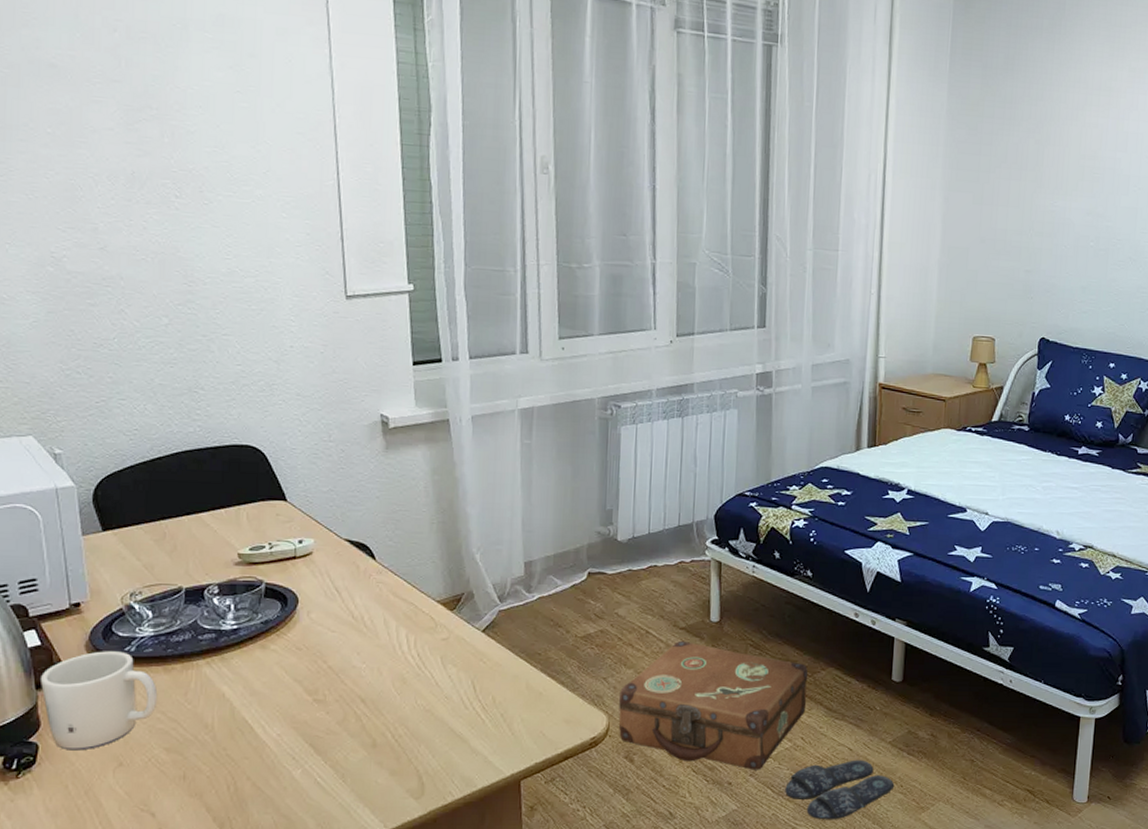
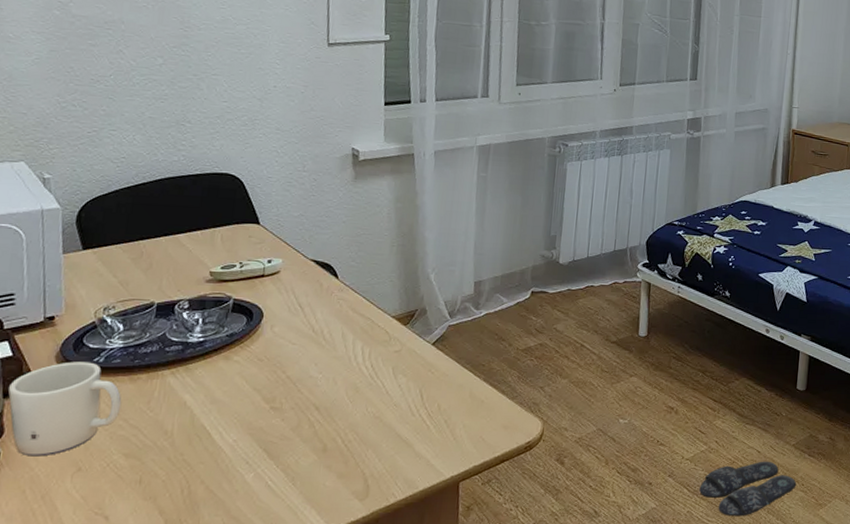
suitcase: present [618,640,808,770] -> none [552,353,724,471]

